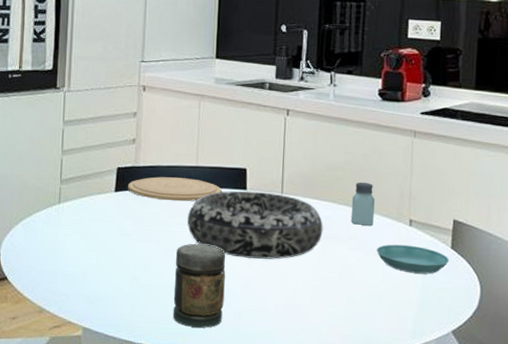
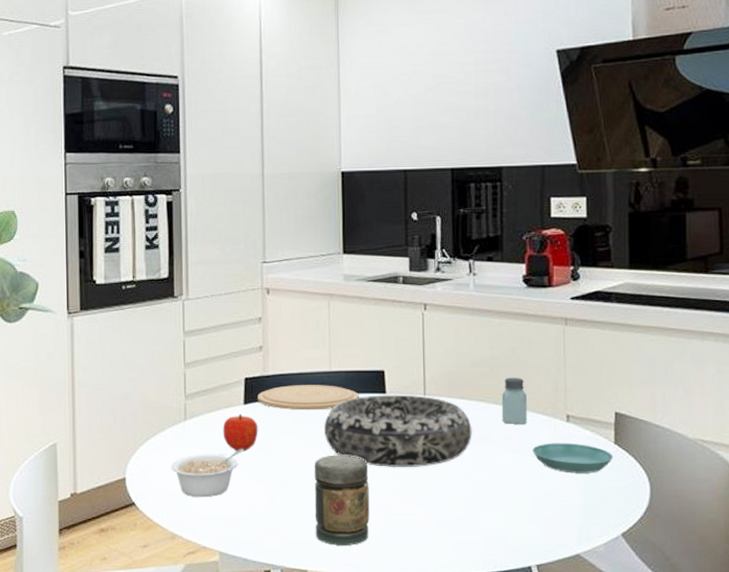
legume: none [43,232,112,276] -> present [171,448,244,498]
fruit: none [93,200,127,236] -> present [223,413,258,452]

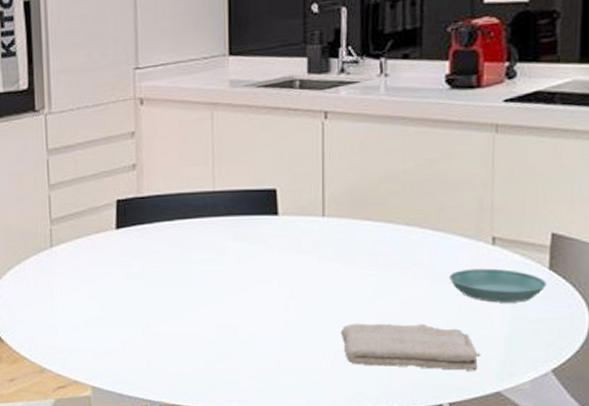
legume: present [171,448,244,498] -> none [37,277,117,330]
fruit: present [223,413,258,452] -> none [93,239,133,281]
plate: present [258,385,359,411] -> none [131,206,247,235]
jar: present [314,454,370,545] -> none [195,283,258,381]
decorative bowl: present [324,394,472,468] -> none [207,216,378,298]
washcloth: none [441,491,562,535] -> present [340,323,481,371]
saltshaker: present [501,377,527,424] -> none [414,194,445,248]

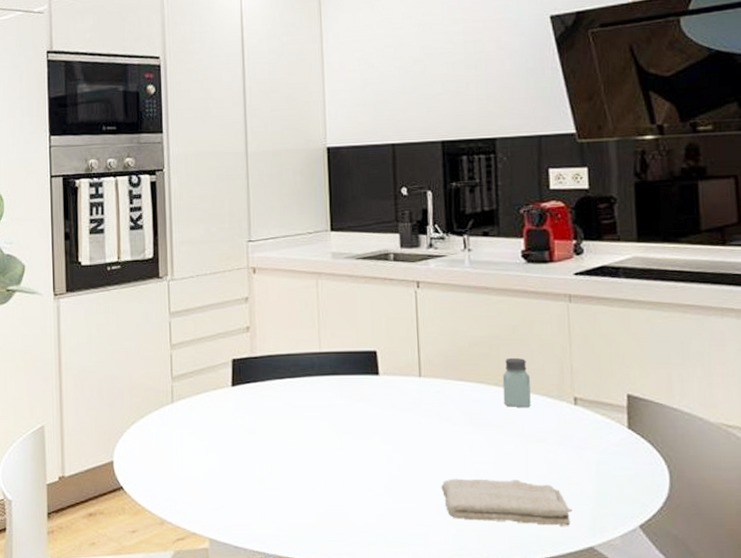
saltshaker: none [414,194,445,248] -> present [502,357,531,407]
saucer: present [449,268,547,303] -> none [538,427,628,460]

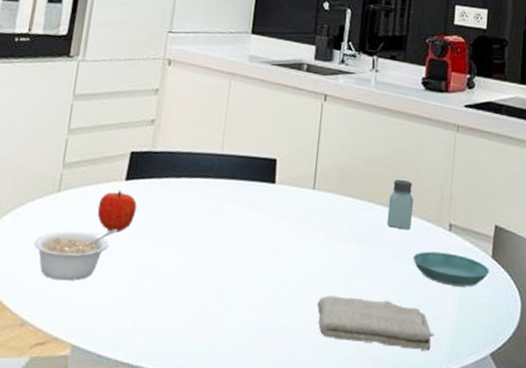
legume: none [158,431,232,482] -> present [33,228,118,281]
fruit: none [210,396,247,435] -> present [97,190,137,233]
saucer: none [538,427,628,460] -> present [413,251,490,287]

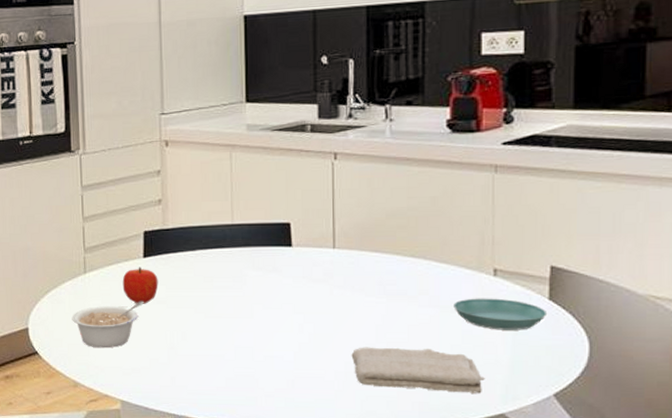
saltshaker: present [387,179,413,229] -> none [419,229,448,278]

